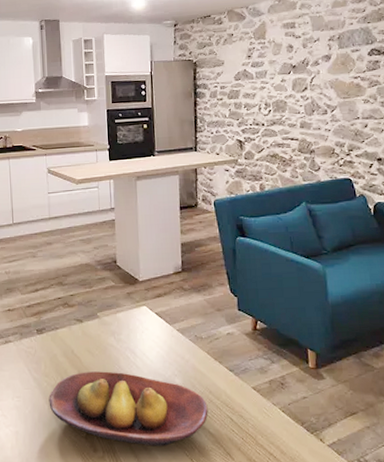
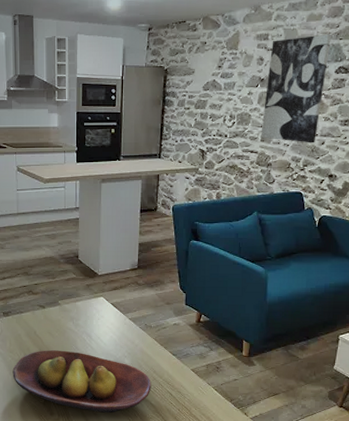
wall art: none [299,18,360,127] -> present [261,34,331,143]

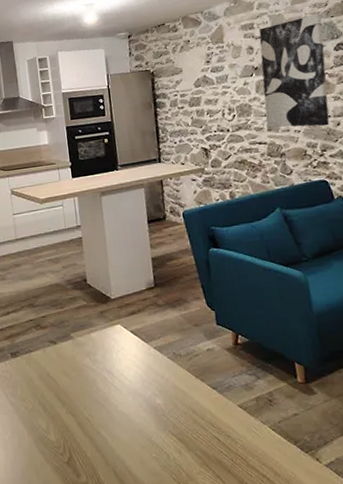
fruit bowl: present [12,350,151,413] -> none [27,393,194,471]

